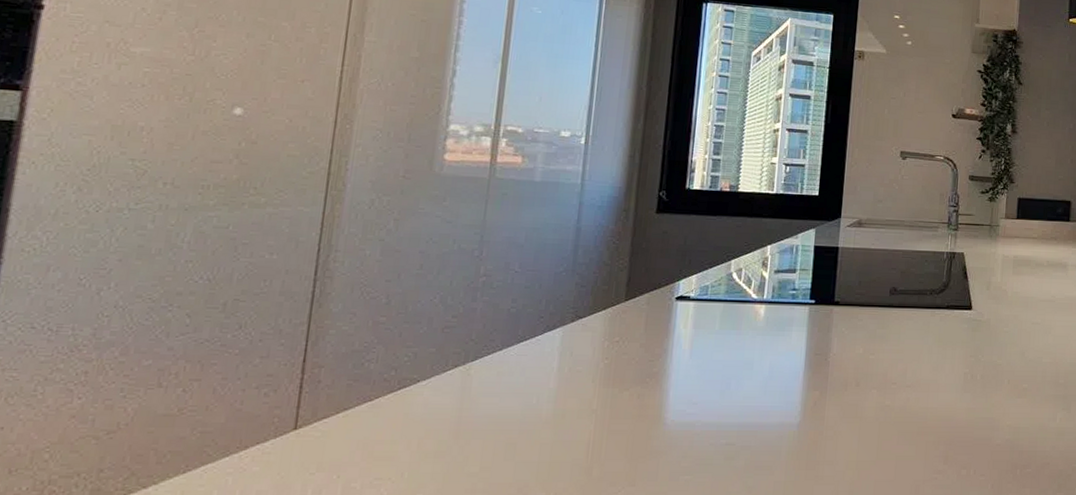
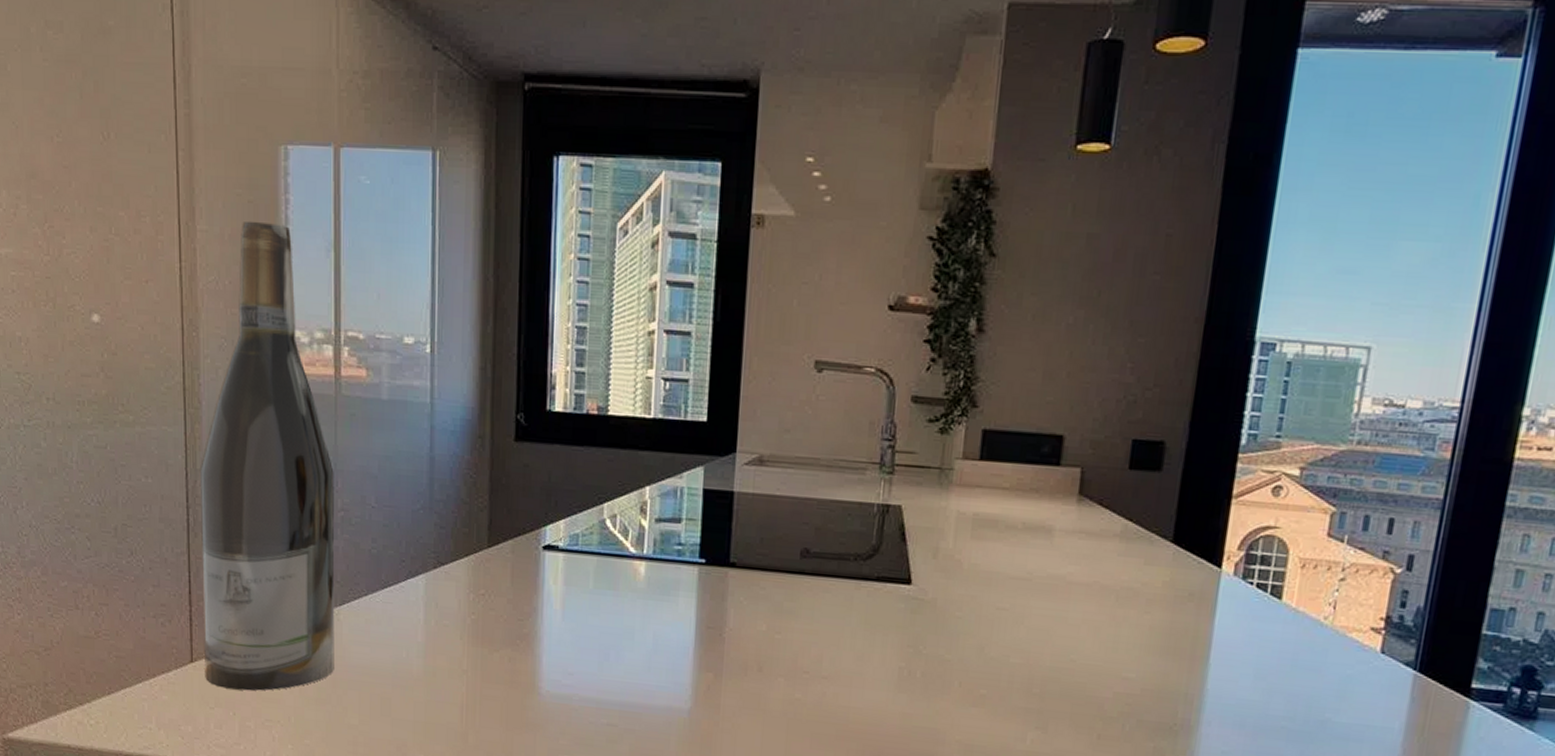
wine bottle: none [308,36,480,452] -> present [199,220,335,691]

